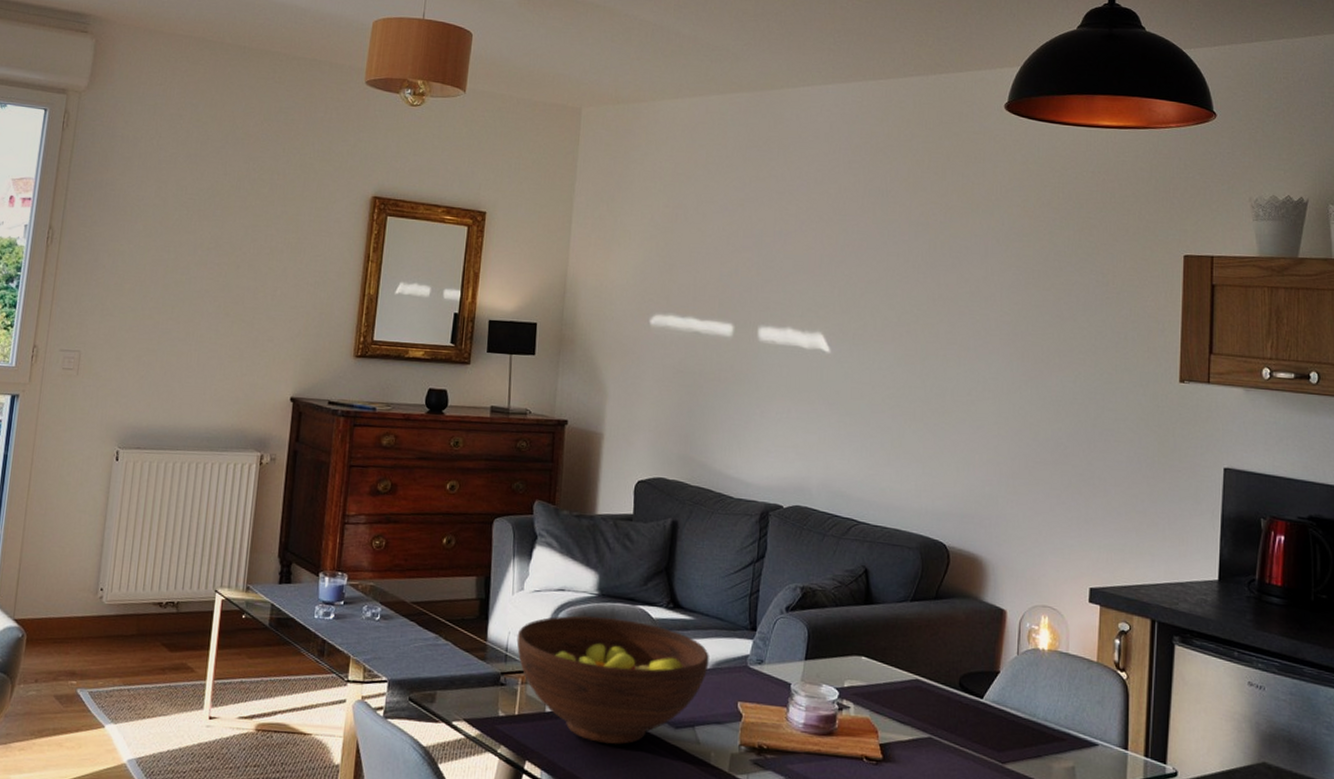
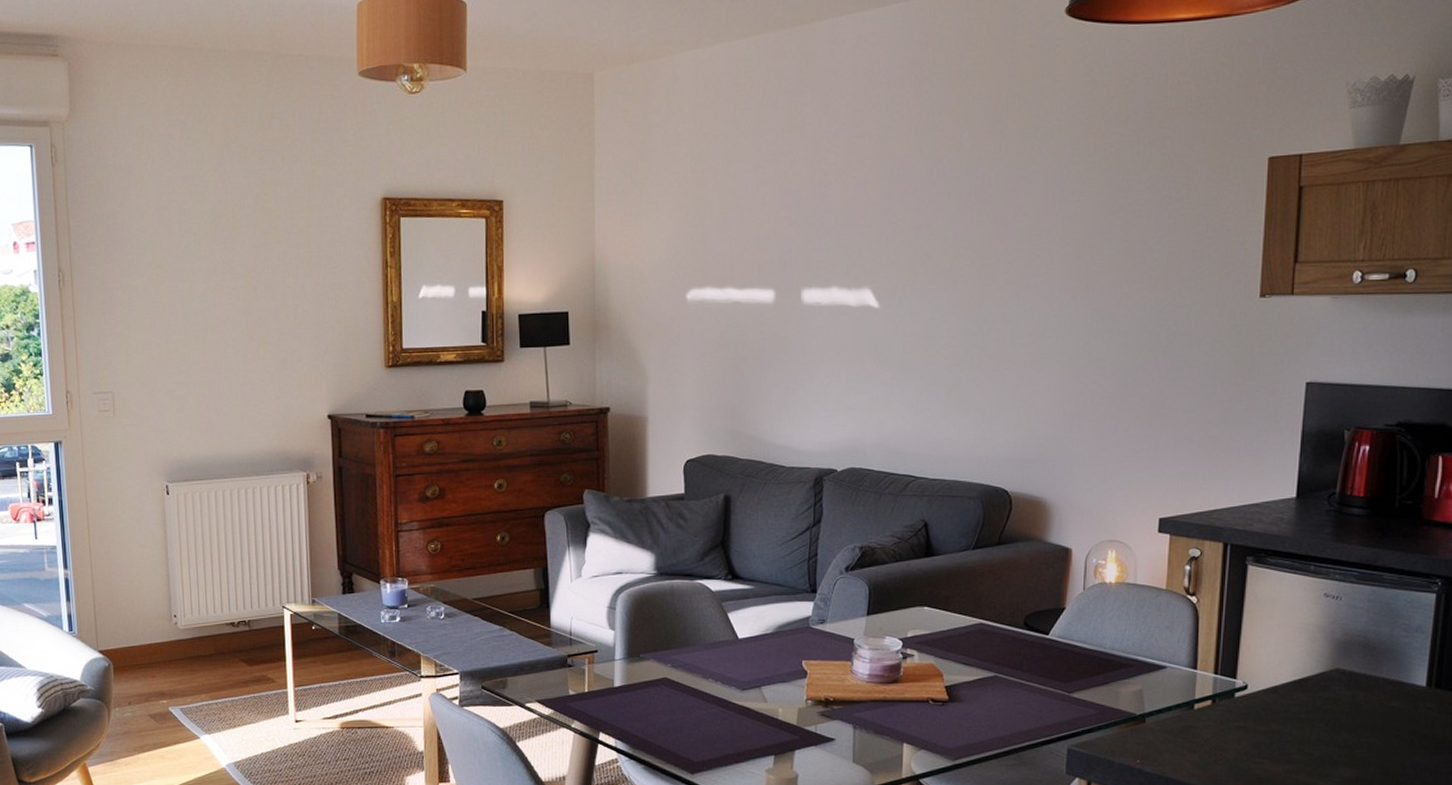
fruit bowl: present [516,615,709,745] -> none [579,595,771,710]

